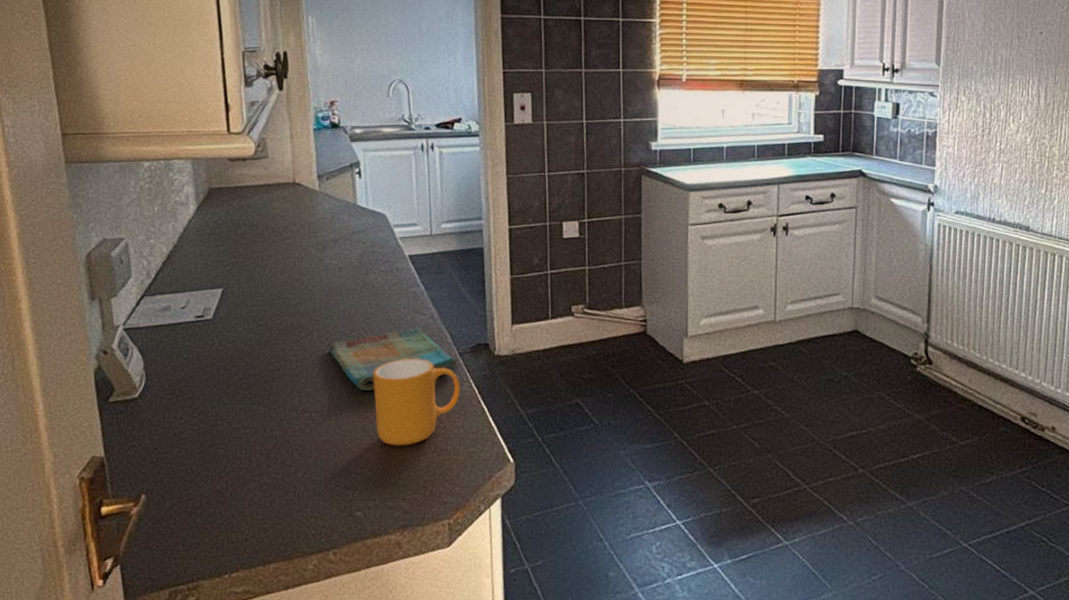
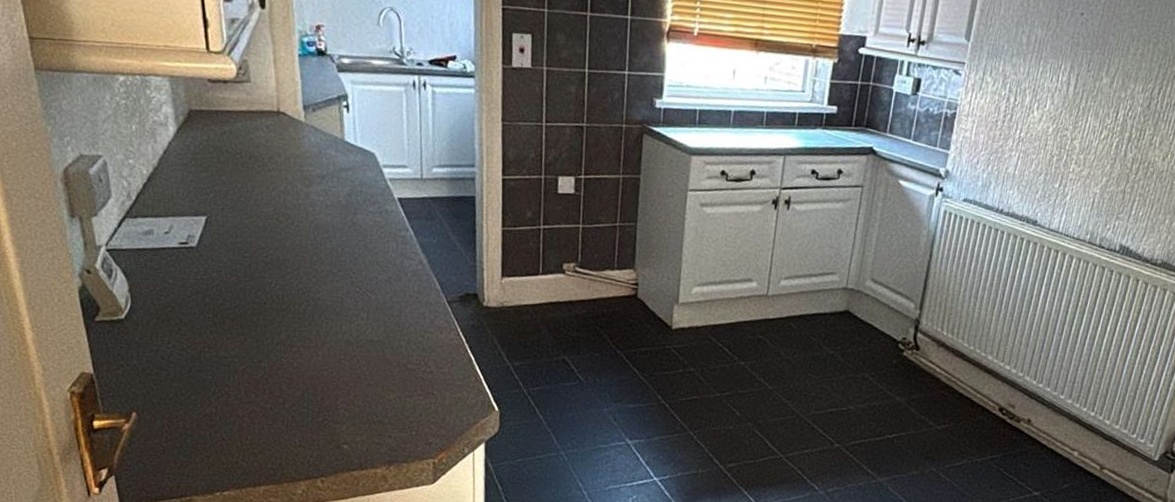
dish towel: present [328,327,460,390] -> none [315,271,448,331]
mug: present [373,358,460,446] -> none [360,302,448,387]

